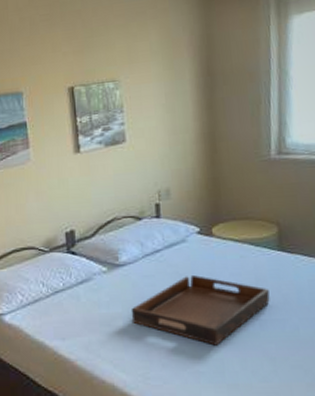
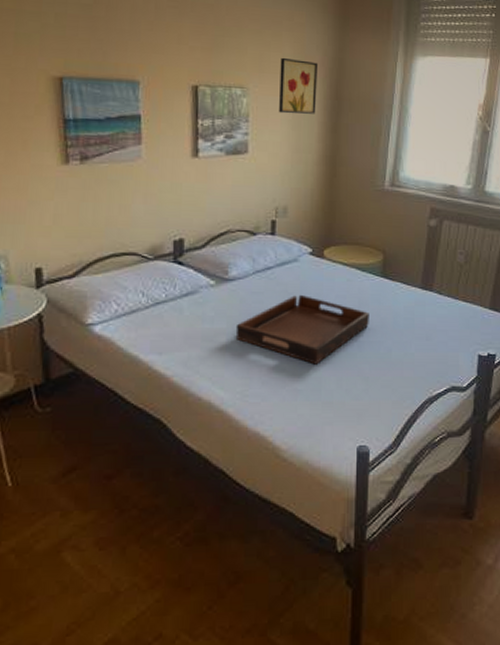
wall art: none [148,43,189,99] -> present [279,57,319,114]

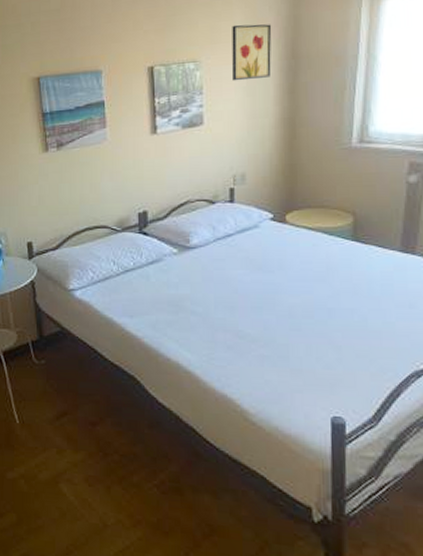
serving tray: present [235,294,369,365] -> none [199,260,340,331]

